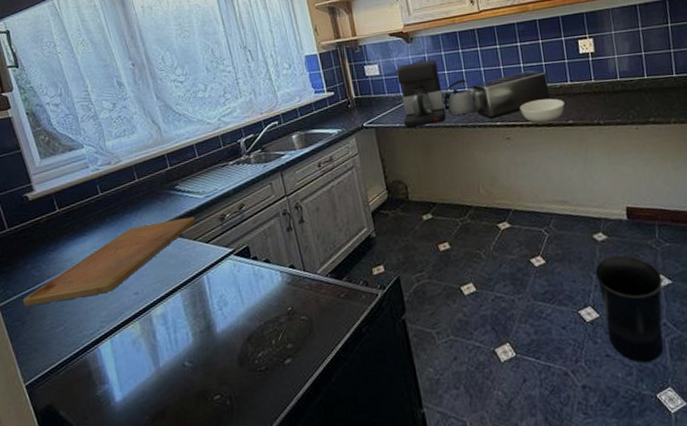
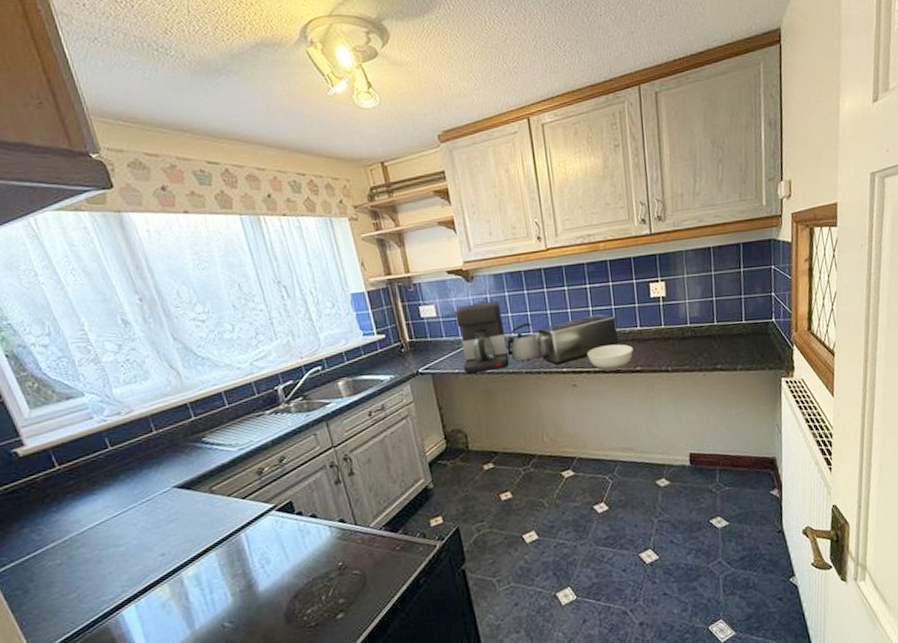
cutting board: present [22,216,196,307] -> none [22,471,229,574]
waste bin: present [595,254,664,363] -> none [656,499,720,599]

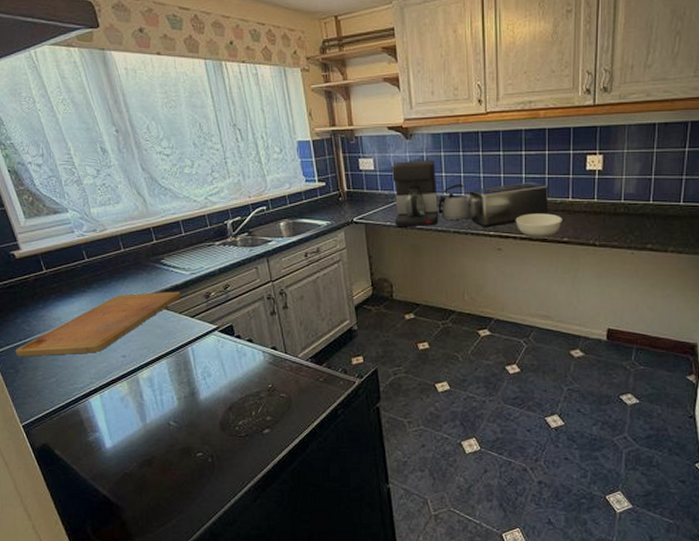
cutting board: none [22,471,229,574] -> present [15,291,181,357]

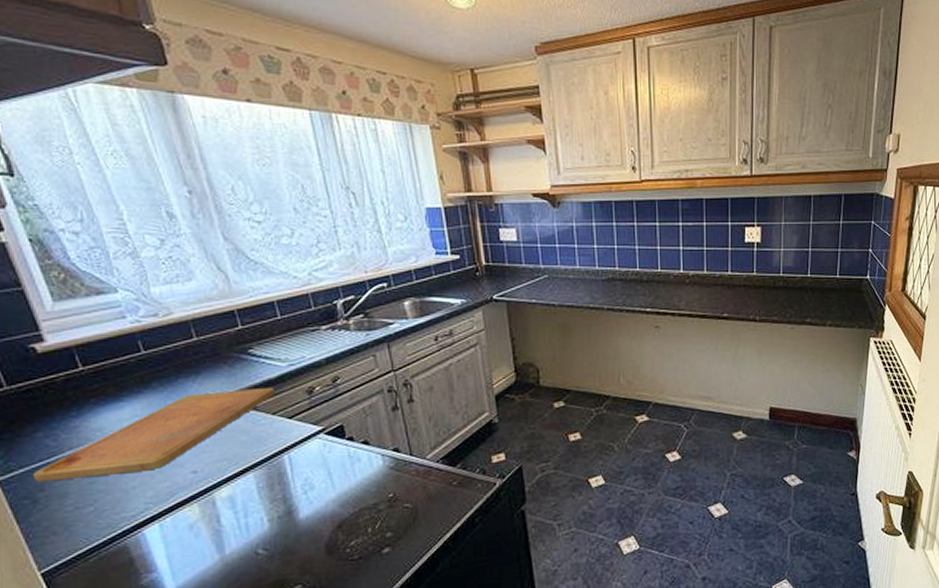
coffee maker: present [391,159,439,228] -> none [536,230,591,305]
kettle: present [438,183,471,219] -> none [589,256,626,295]
toaster: present [470,181,549,227] -> none [624,254,708,303]
bowl: present [515,213,562,239] -> none [673,288,722,315]

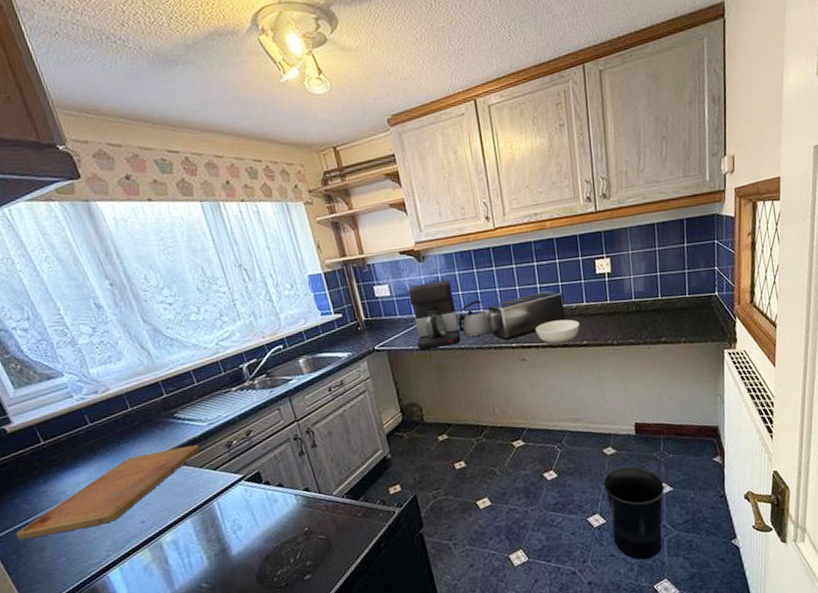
coffee maker: none [536,230,591,305] -> present [407,279,461,350]
kettle: none [589,256,626,295] -> present [458,299,492,337]
toaster: none [624,254,708,303] -> present [487,290,566,340]
bowl: none [673,288,722,315] -> present [535,319,580,346]
waste bin: none [730,453,794,557] -> present [603,466,665,560]

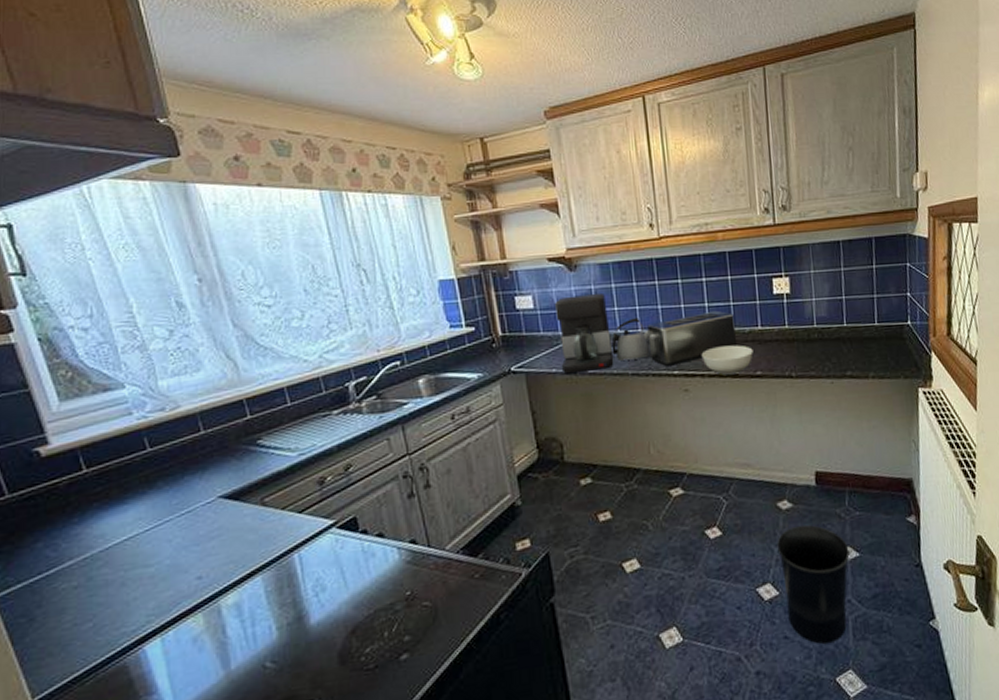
cutting board: present [15,444,200,540] -> none [30,479,285,598]

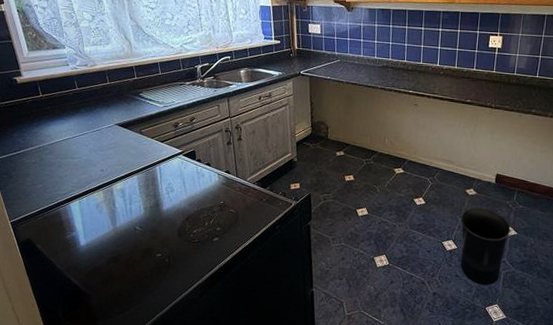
coffee maker: present [554,292,614,374] -> none [334,28,370,82]
kettle: present [611,317,651,361] -> none [369,50,396,79]
toaster: present [647,310,738,366] -> none [394,52,458,87]
bowl: present [701,345,753,375] -> none [430,78,467,99]

